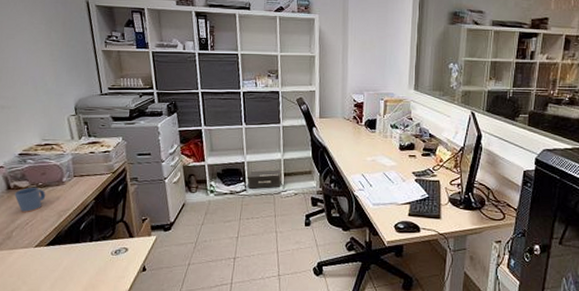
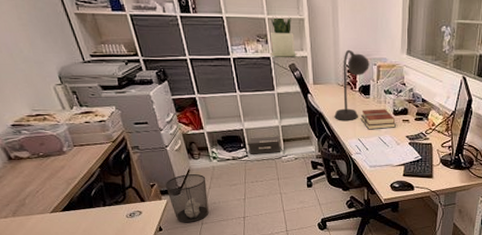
mug: present [14,187,46,213] -> none [16,157,50,182]
waste bin: none [157,208,200,263] -> present [165,174,209,223]
planter: none [280,53,306,92] -> present [270,16,298,57]
desk lamp: none [338,84,377,156] -> present [334,49,369,121]
books: none [365,143,403,165] -> present [360,109,397,130]

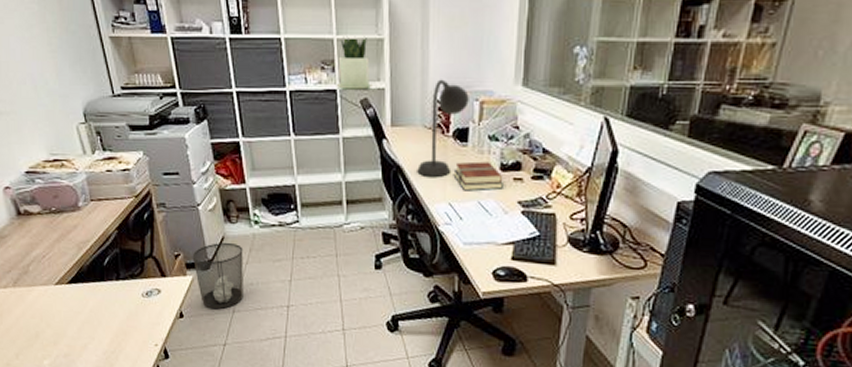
box: present [248,136,281,154] -> none [300,195,343,220]

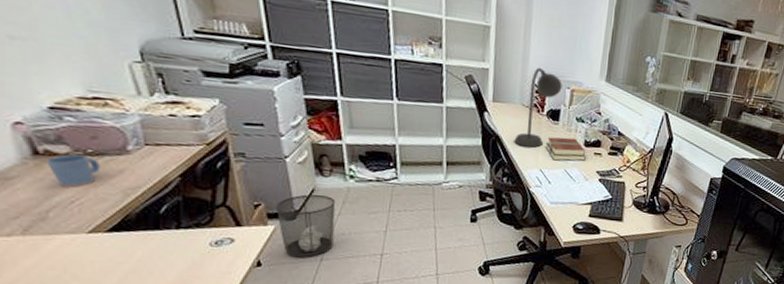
mug: none [25,212,61,244] -> present [45,153,101,188]
planter: present [337,36,372,90] -> none [444,18,478,68]

